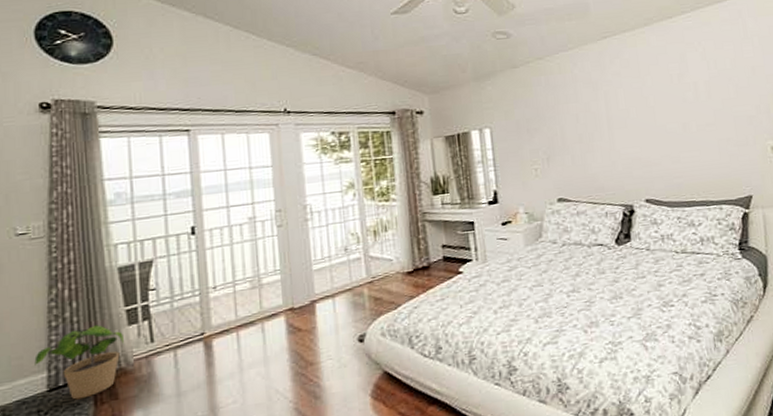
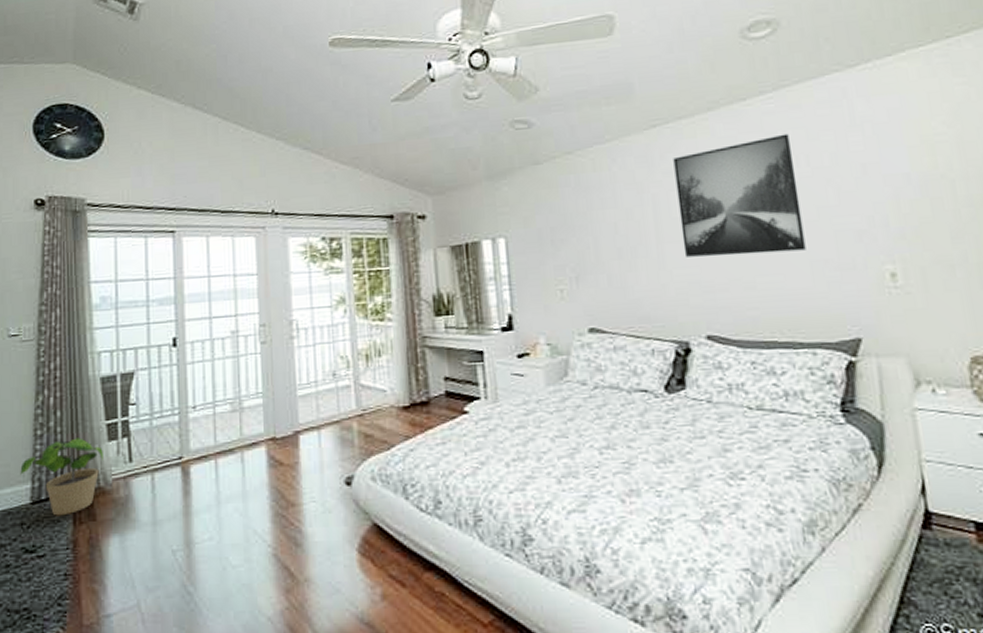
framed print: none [619,44,715,140] -> present [673,133,806,257]

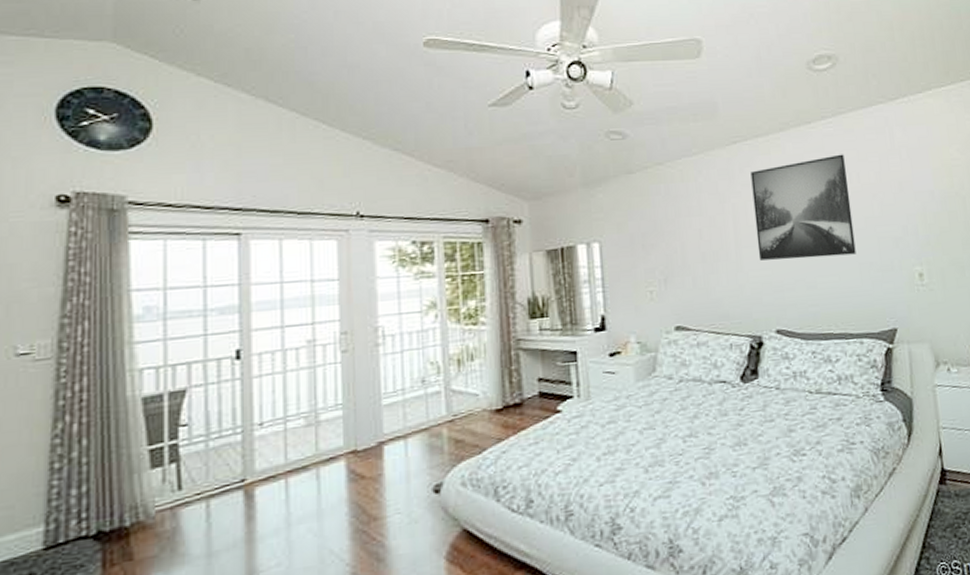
potted plant: present [20,438,103,516] -> none [29,467,144,561]

